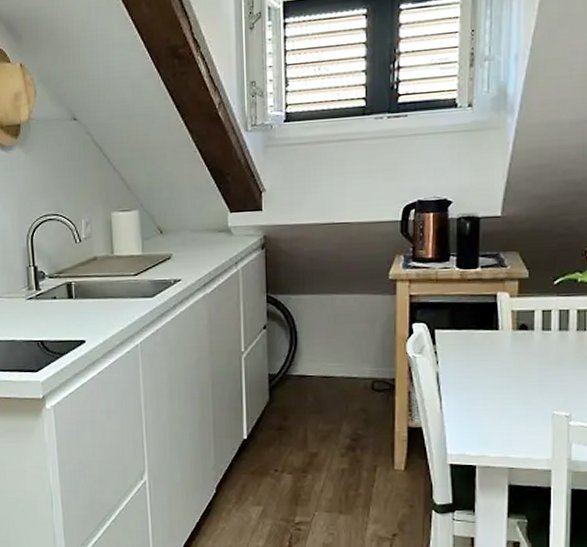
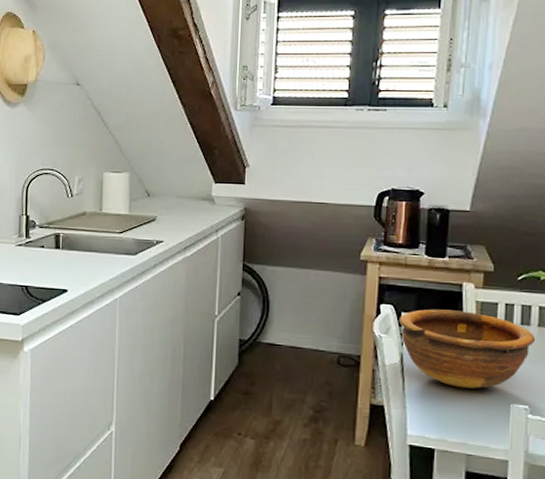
bowl: none [432,322,575,402] -> present [398,309,536,389]

